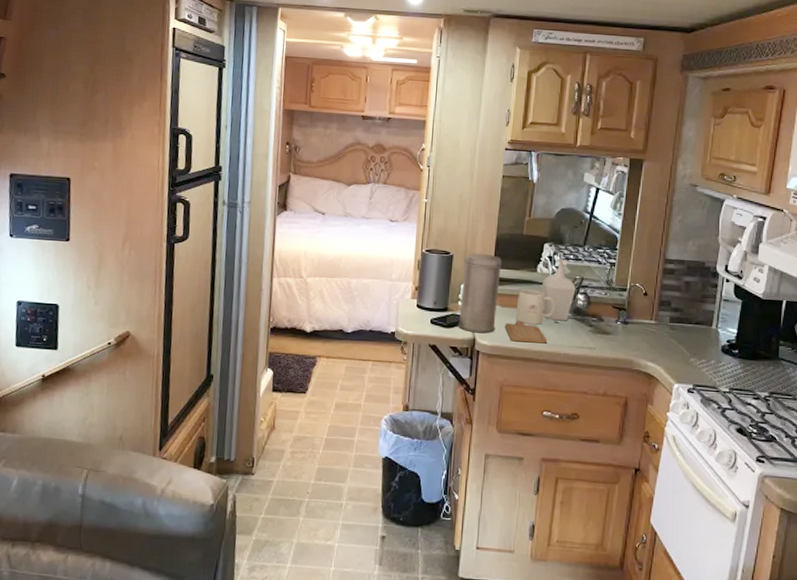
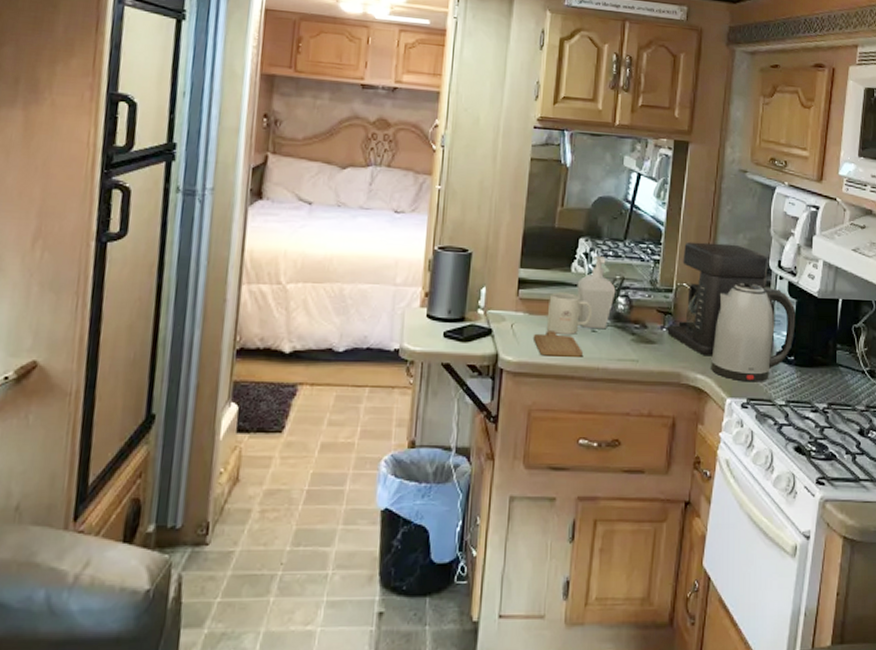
canister: present [457,253,503,334] -> none [476,250,531,347]
coffee maker: none [621,247,716,346] -> present [667,241,768,355]
kettle: none [660,284,741,371] -> present [711,282,796,382]

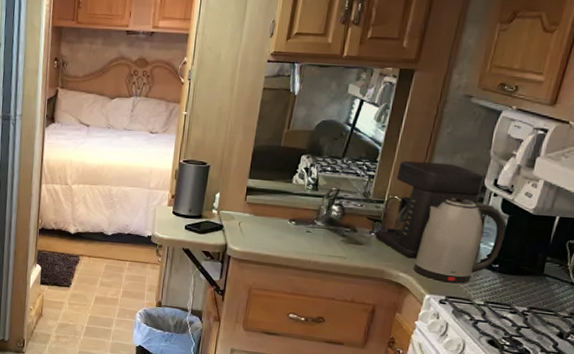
chopping board: present [532,331,583,357] -> none [256,229,298,251]
mug: present [546,292,593,334] -> none [268,199,309,233]
soap bottle: present [577,255,616,330] -> none [295,170,331,231]

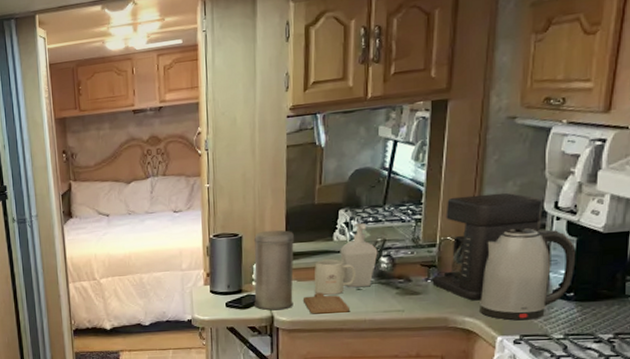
canister: none [210,163,258,240] -> present [253,229,295,311]
chopping board: none [256,229,298,251] -> present [302,293,349,314]
mug: none [268,199,309,233] -> present [314,259,357,295]
soap bottle: none [295,170,331,231] -> present [340,222,378,288]

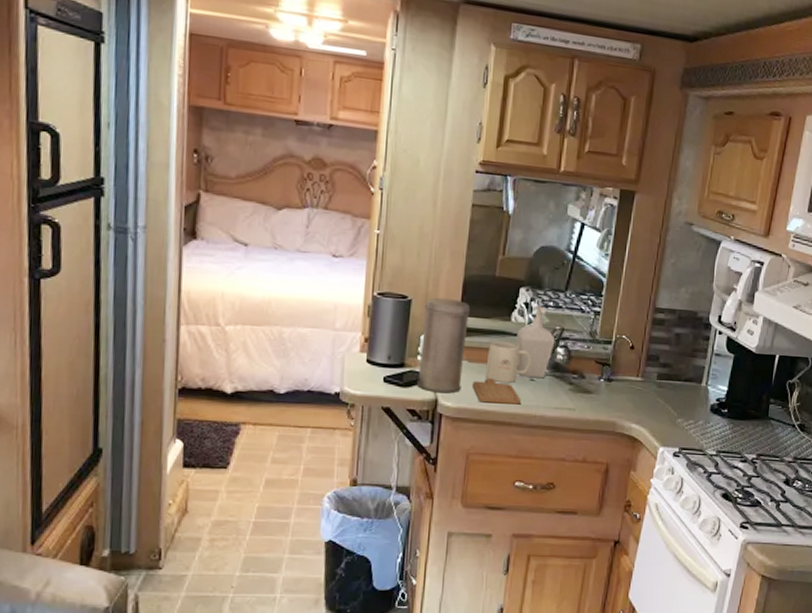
coffee maker: present [432,192,543,300] -> none [604,294,709,406]
kettle: present [480,227,576,321] -> none [646,336,733,433]

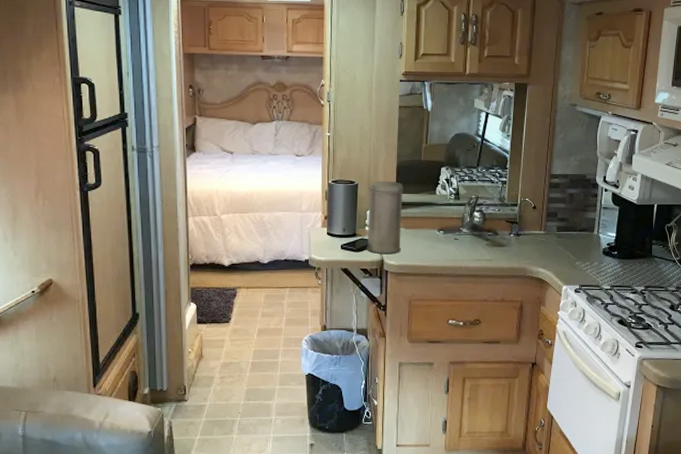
chopping board: present [471,378,521,405] -> none [409,240,448,260]
mug: present [485,341,532,383] -> none [419,211,455,243]
soap bottle: present [516,305,555,379] -> none [441,180,472,238]

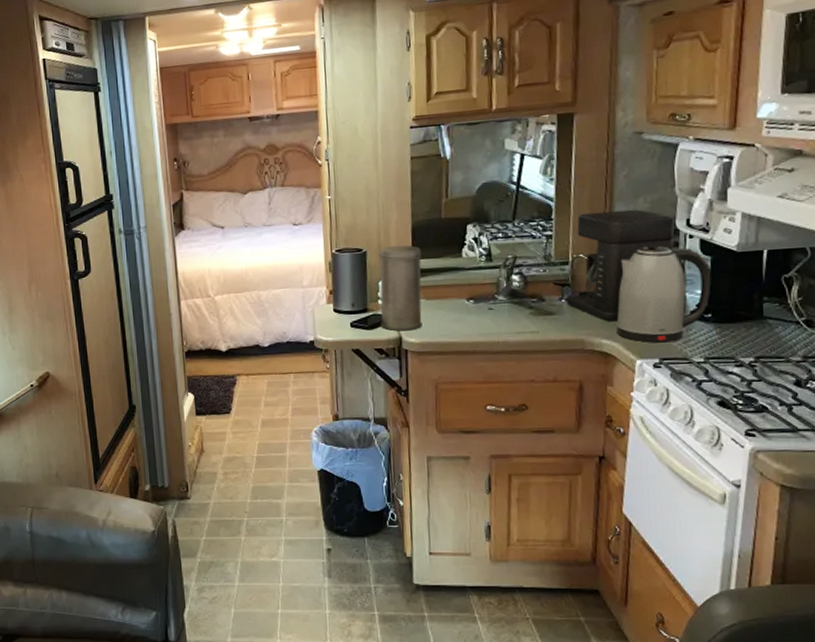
coffee maker: none [514,165,595,253] -> present [566,209,675,321]
kettle: none [550,195,618,273] -> present [616,245,712,343]

